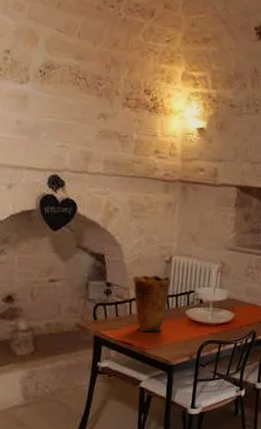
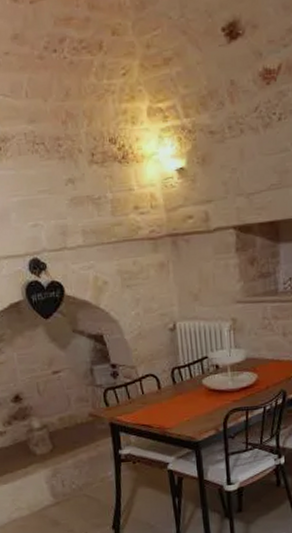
vase: present [132,275,171,332] -> none [138,345,180,410]

